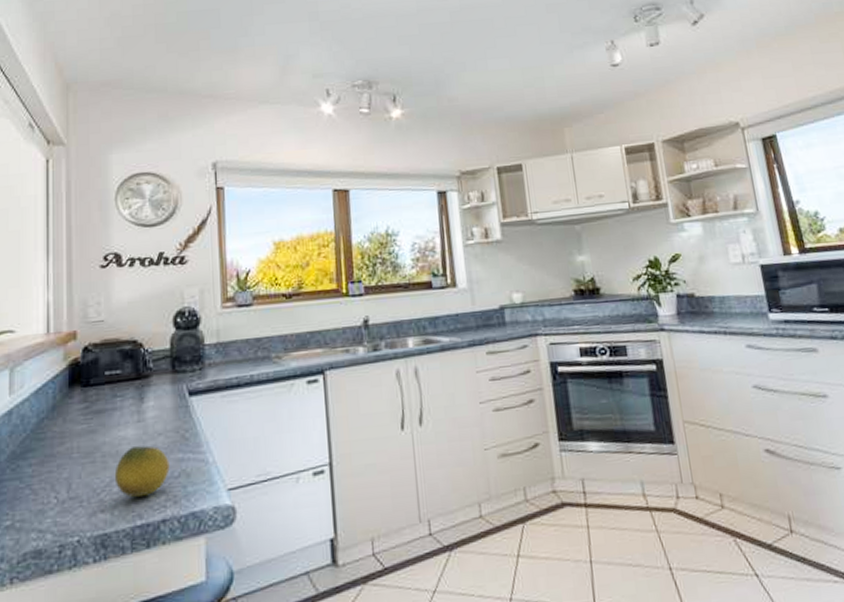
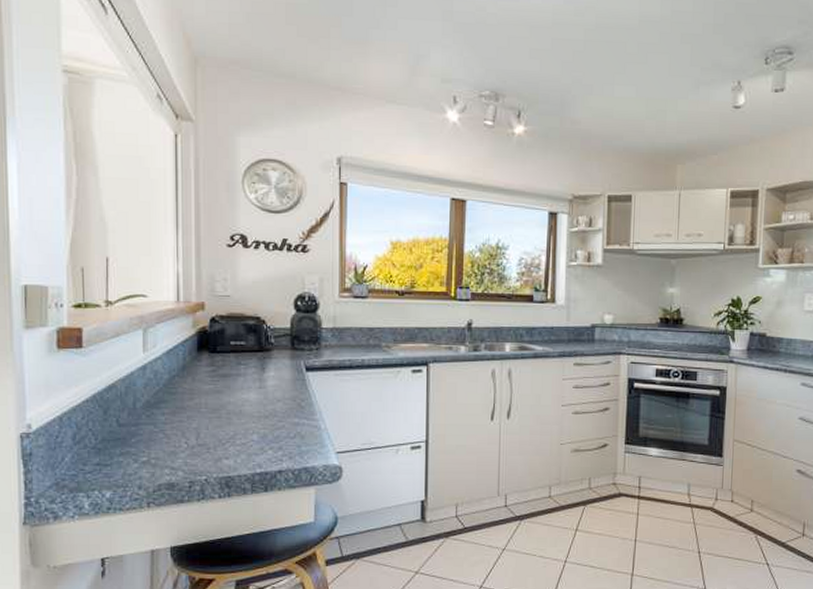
fruit: present [114,445,170,497] -> none [238,409,286,450]

